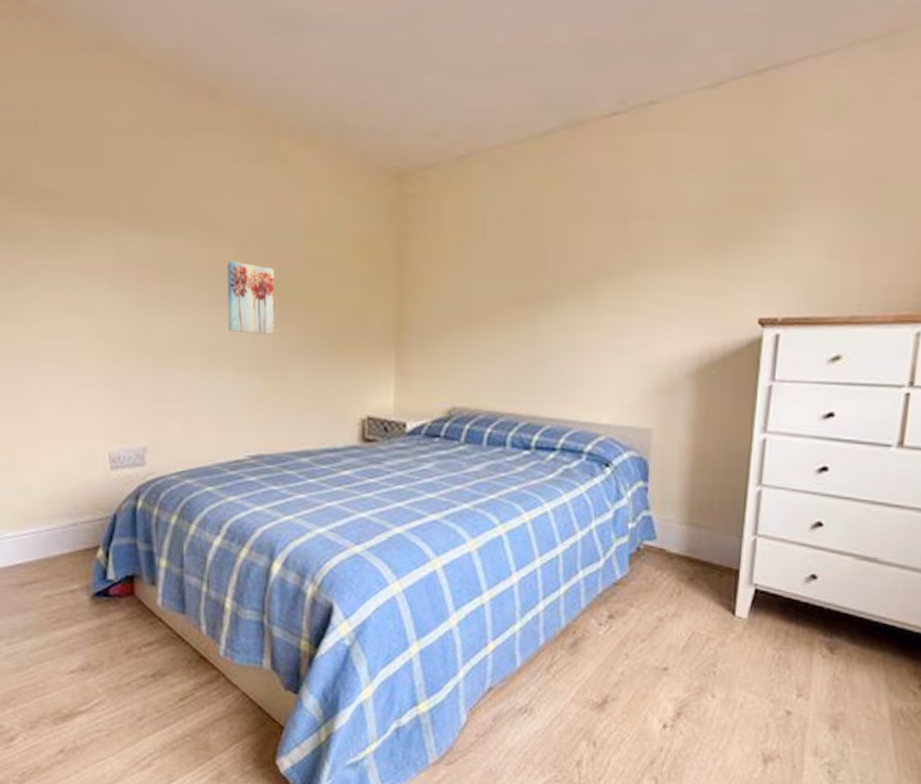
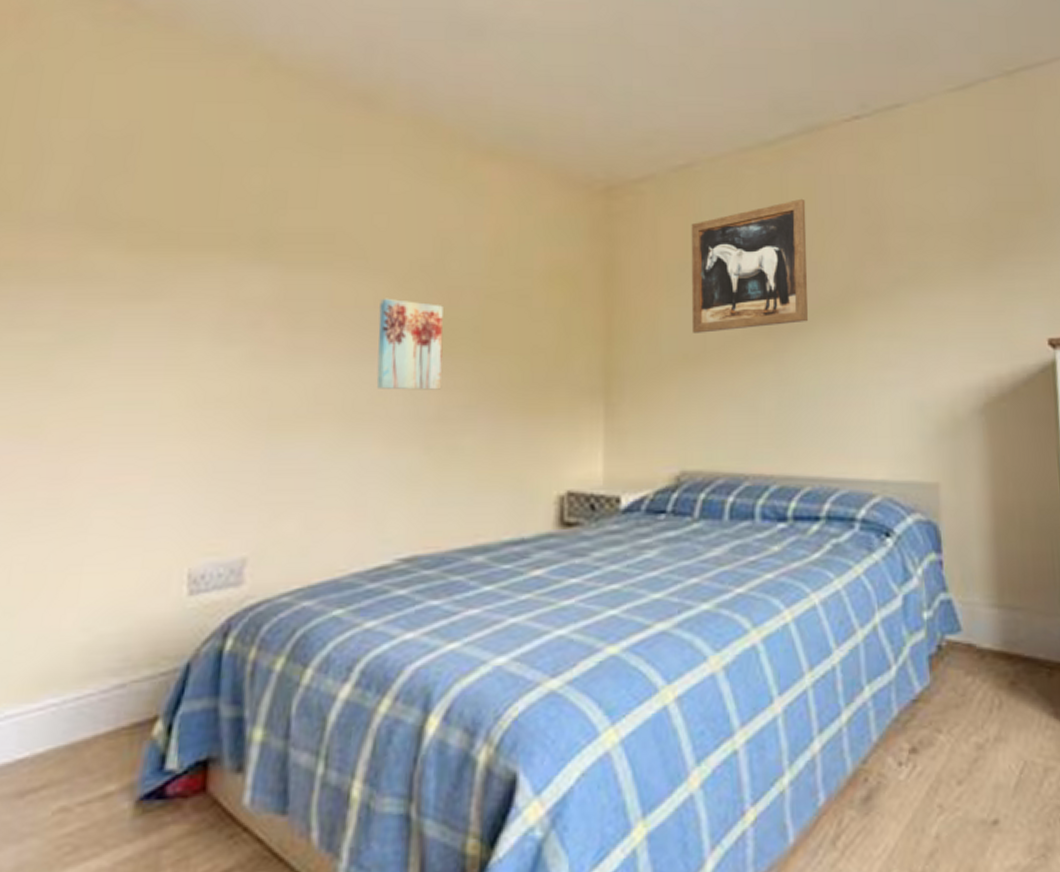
wall art: none [464,187,564,300] -> present [691,198,808,333]

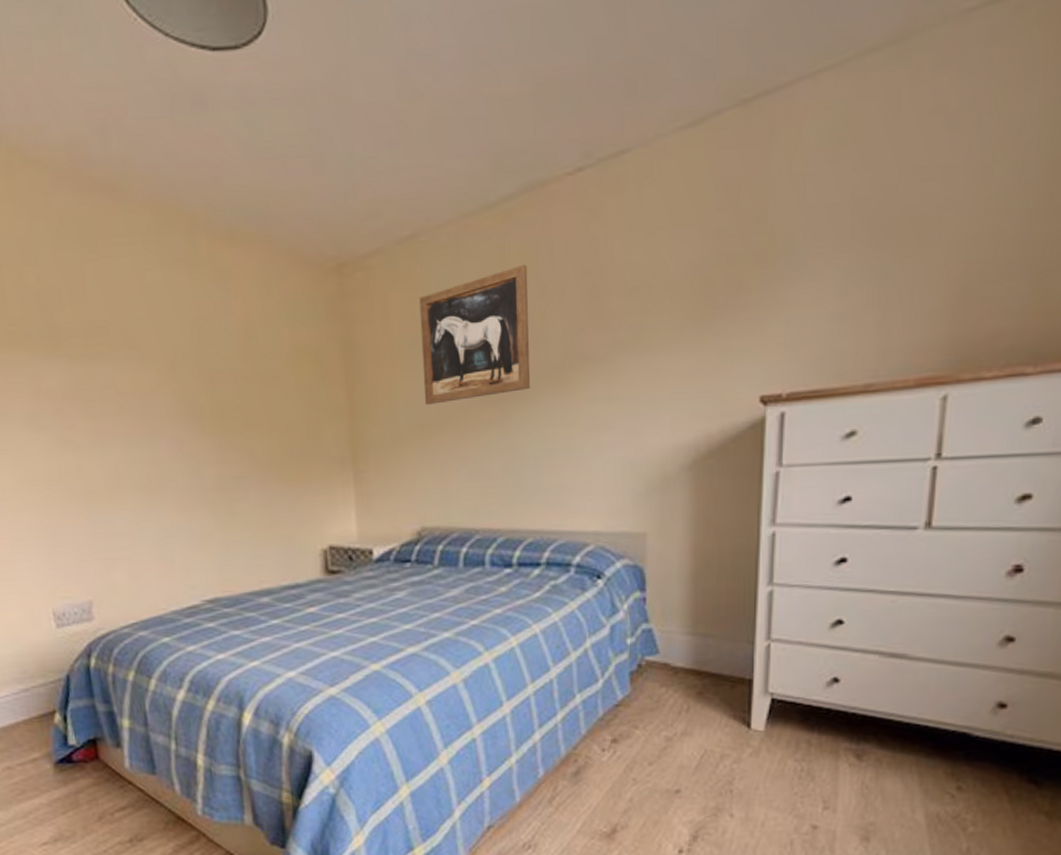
wall art: present [376,298,444,390] -> none [155,384,217,465]

